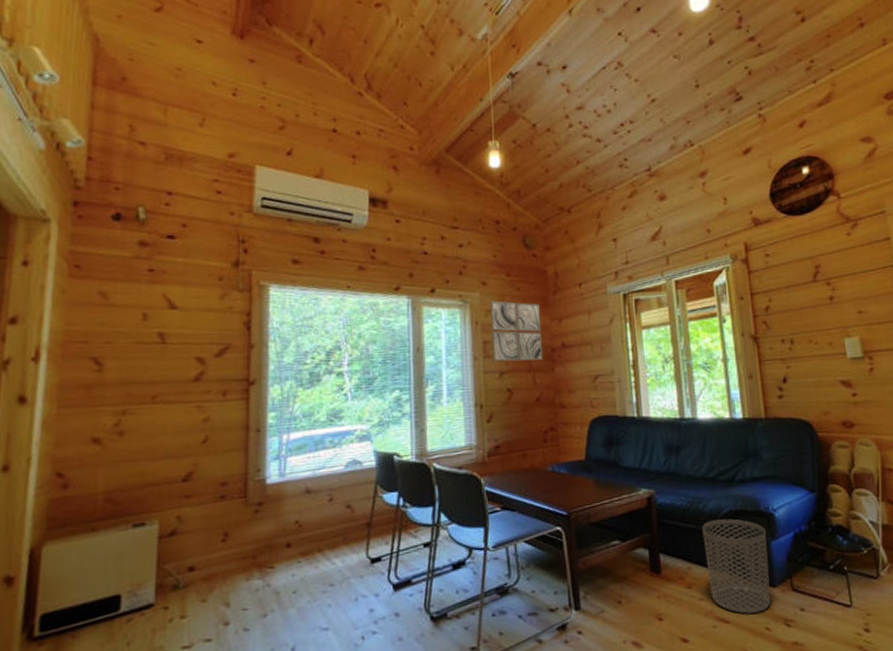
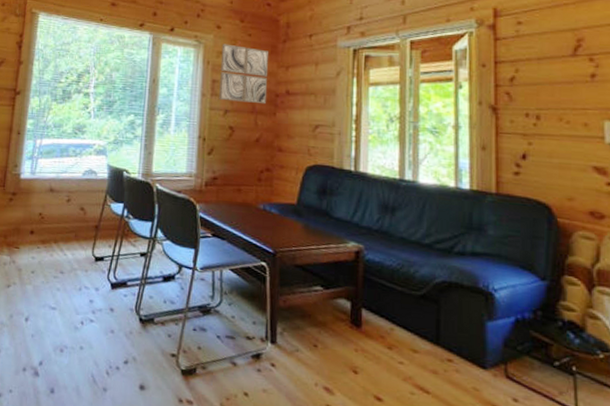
waste bin: present [702,519,771,614] -> none [410,287,482,391]

